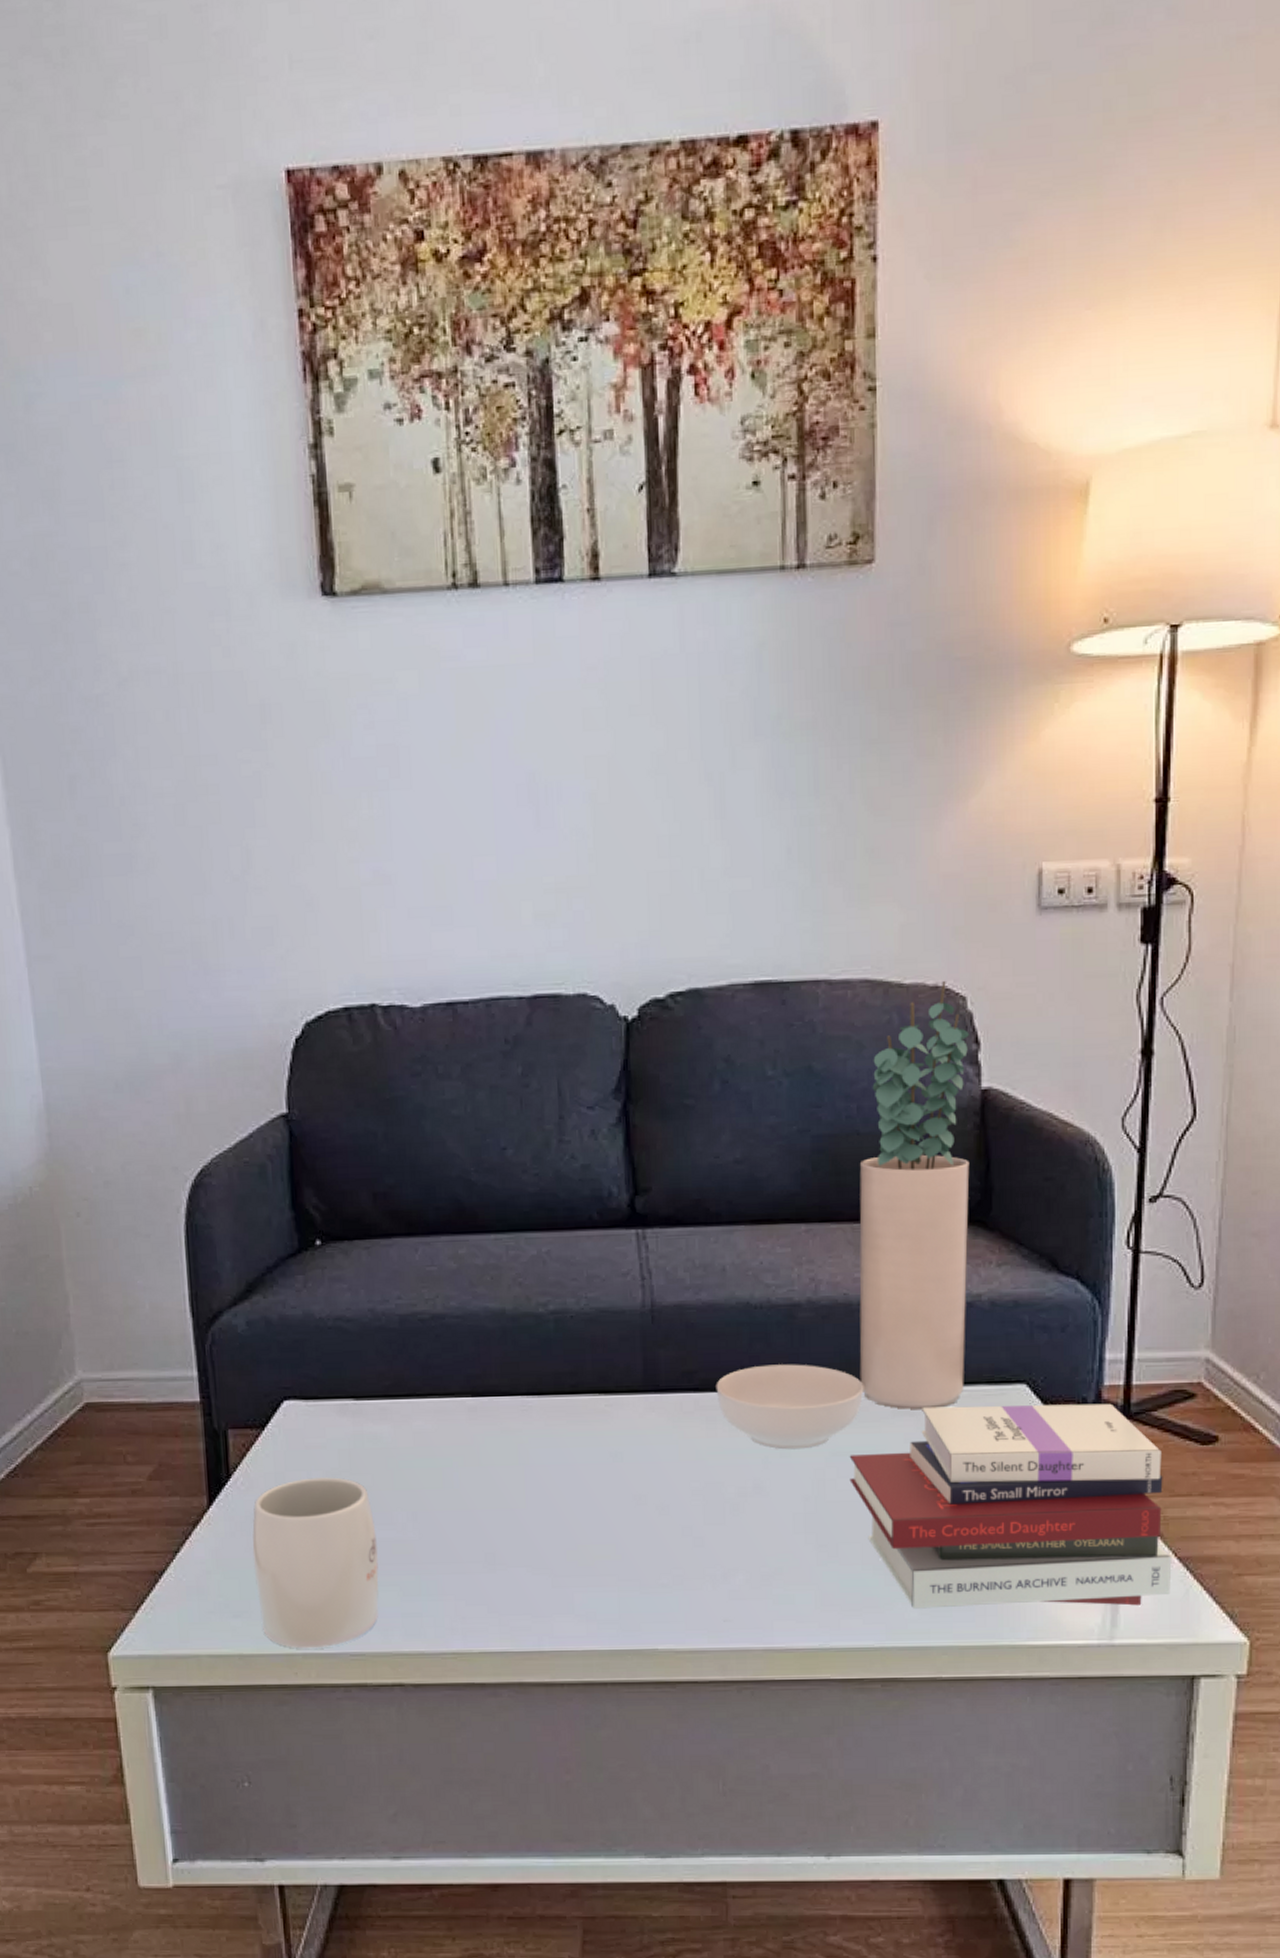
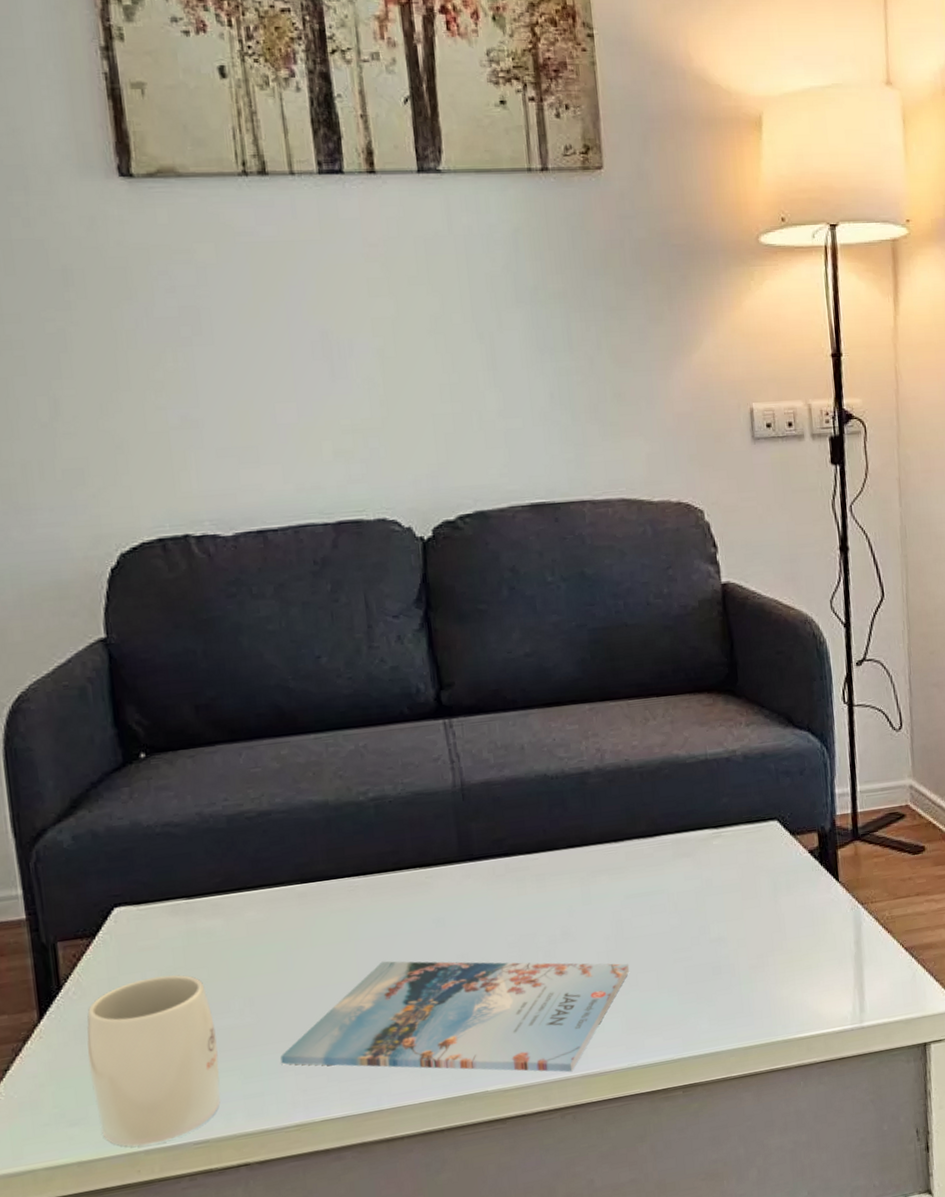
magazine: none [441,1491,830,1643] -> present [280,961,630,1073]
bowl: present [716,1364,864,1450] -> none [522,822,648,899]
books: present [849,1403,1172,1609] -> none [640,829,902,1021]
vase: present [859,981,970,1409] -> none [629,498,729,852]

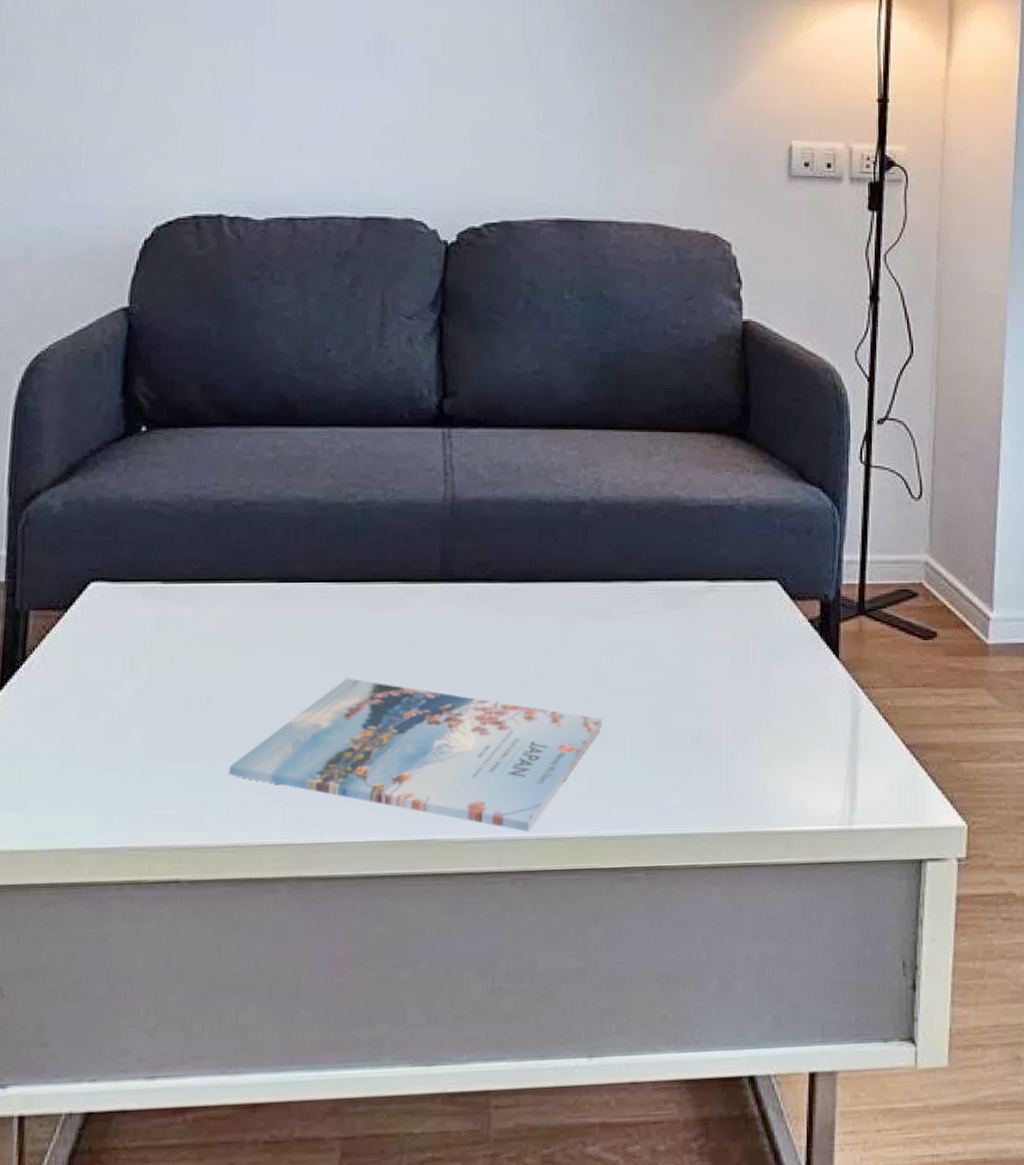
mug: present [87,975,221,1147] -> none [37,661,169,844]

